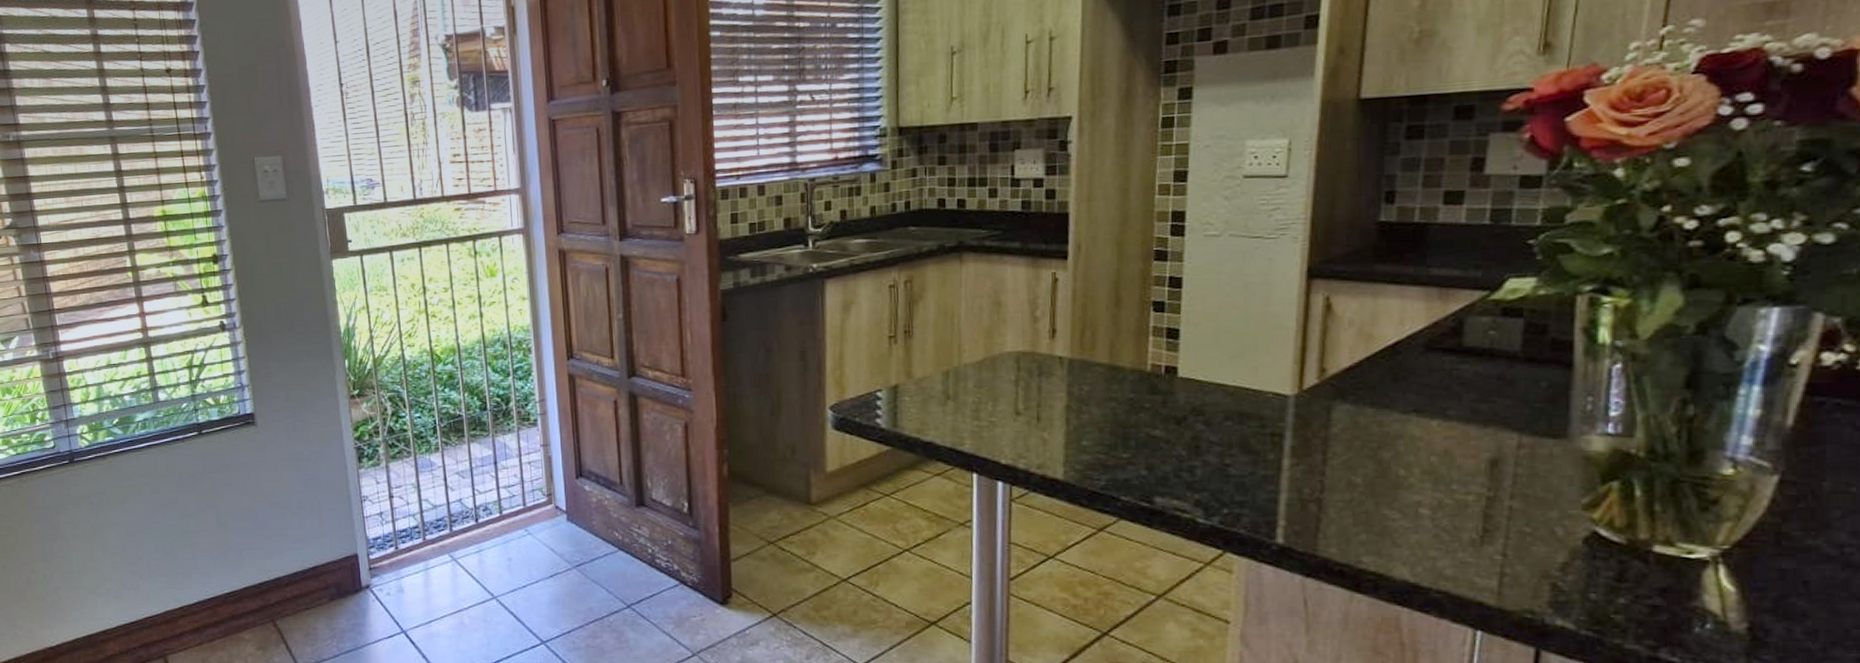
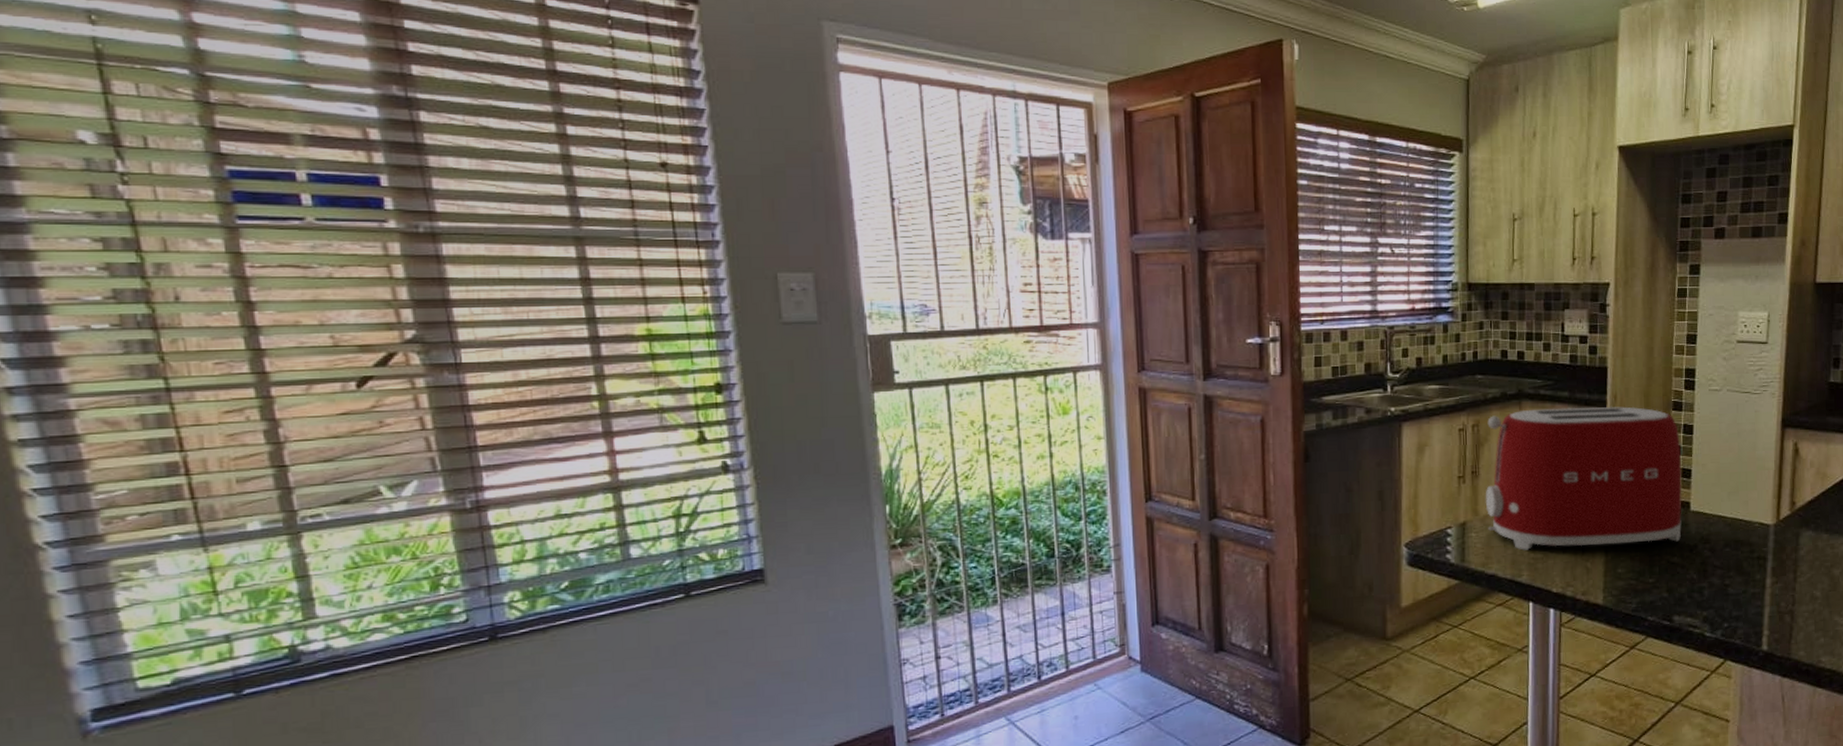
toaster: none [920,257,1168,417] -> present [1485,406,1683,550]

